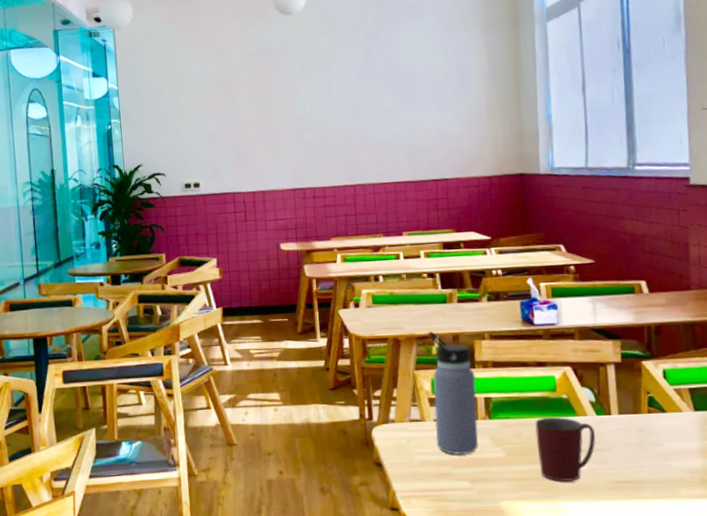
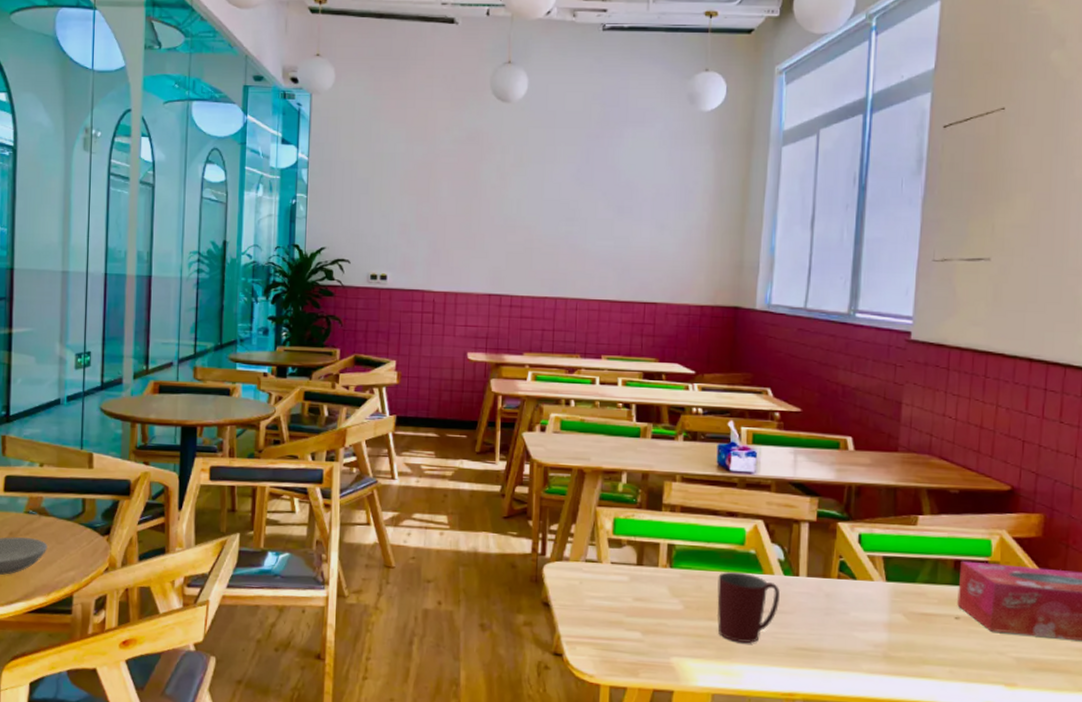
water bottle: present [427,331,478,455] -> none [610,466,662,603]

